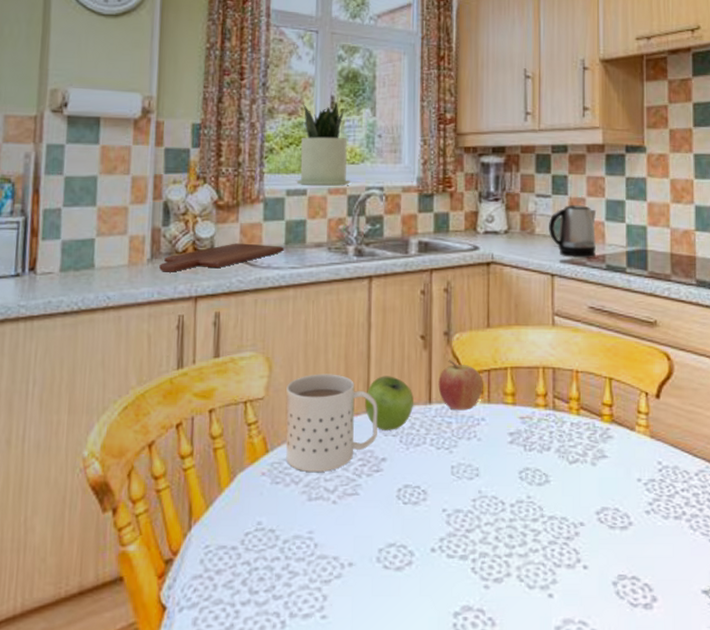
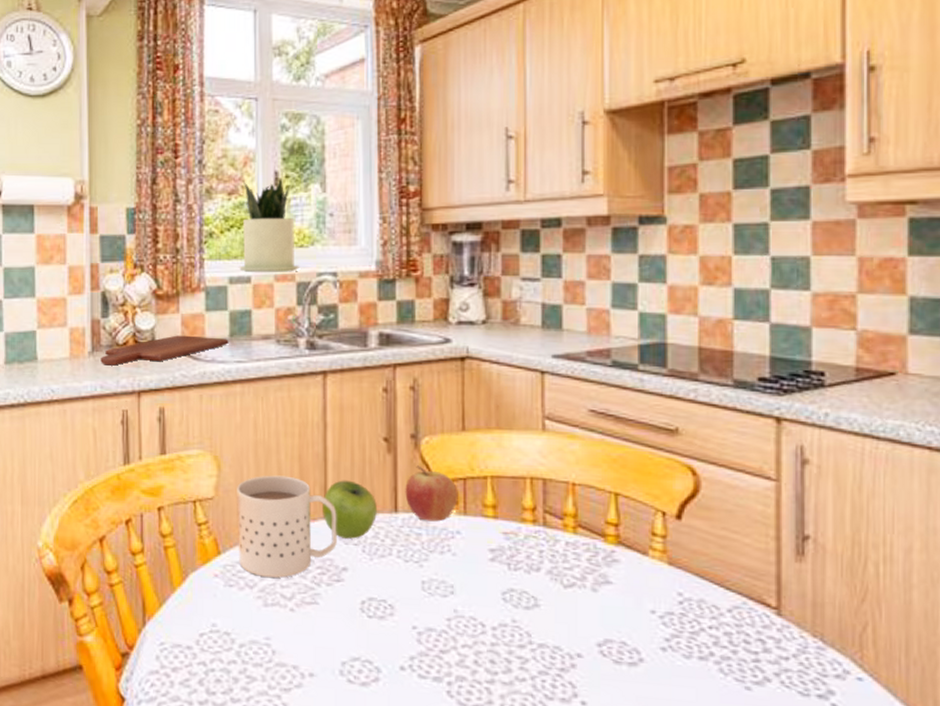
kettle: present [549,204,597,259] -> none [538,288,600,353]

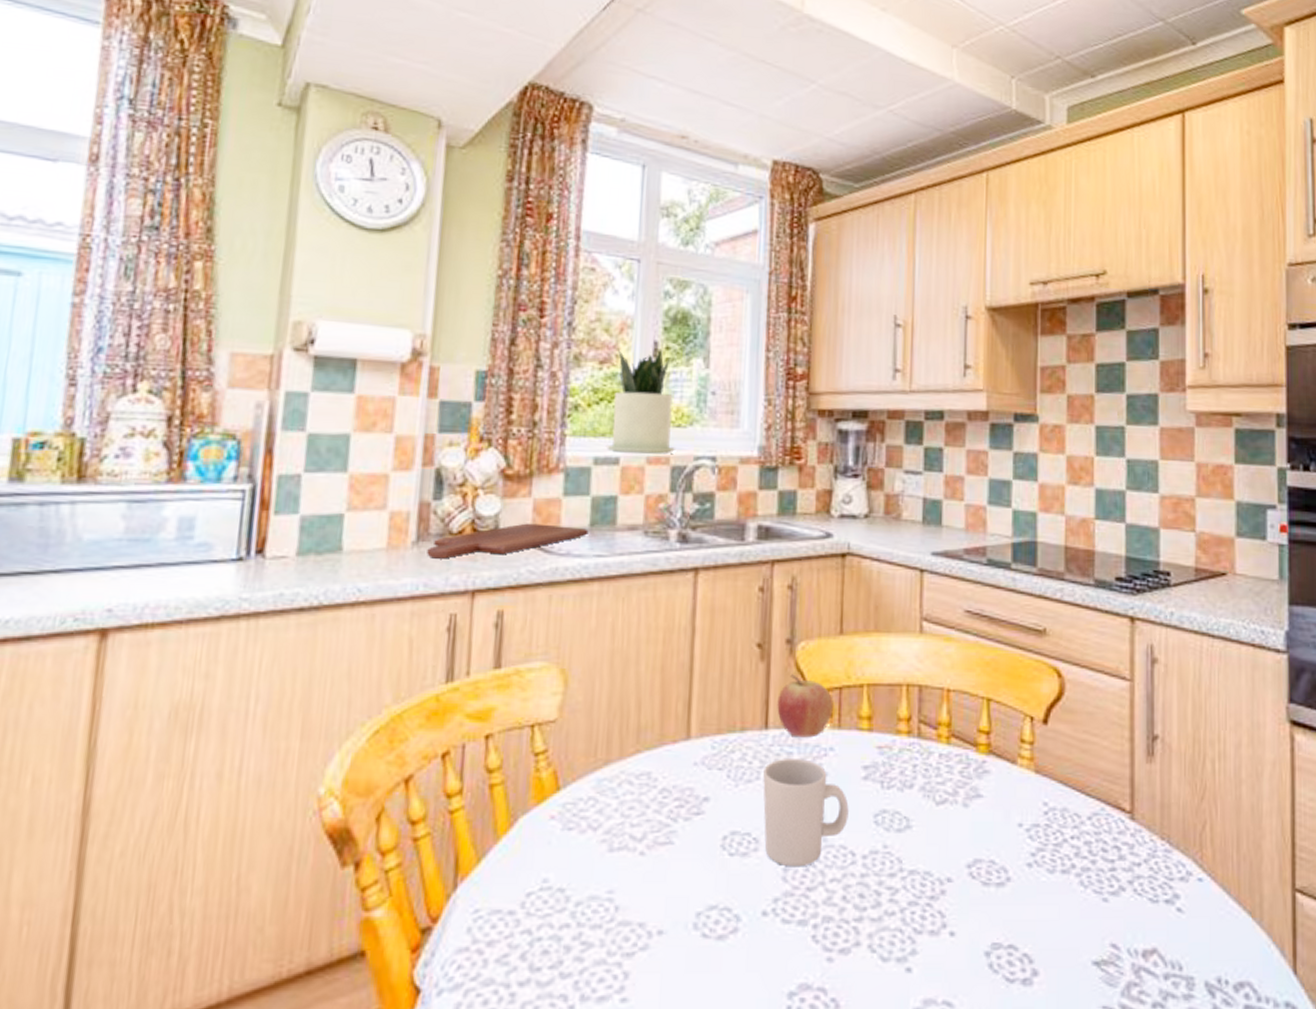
mug: present [237,475,337,578] -> none [581,690,701,815]
fruit: present [323,480,377,539] -> none [684,693,746,762]
mug: none [395,539,477,633] -> present [763,759,849,867]

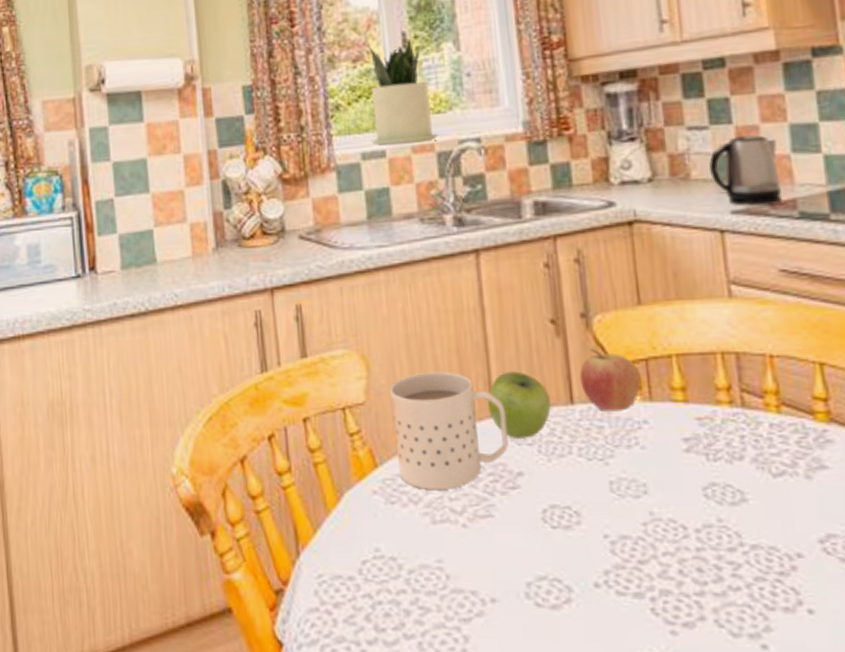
cutting board: present [427,523,589,559] -> none [226,221,367,262]
mug: none [581,690,701,815] -> present [390,371,509,489]
fruit: none [684,693,746,762] -> present [488,371,551,438]
mug: present [763,759,849,867] -> none [575,433,674,540]
kettle: none [919,483,977,551] -> present [709,134,782,207]

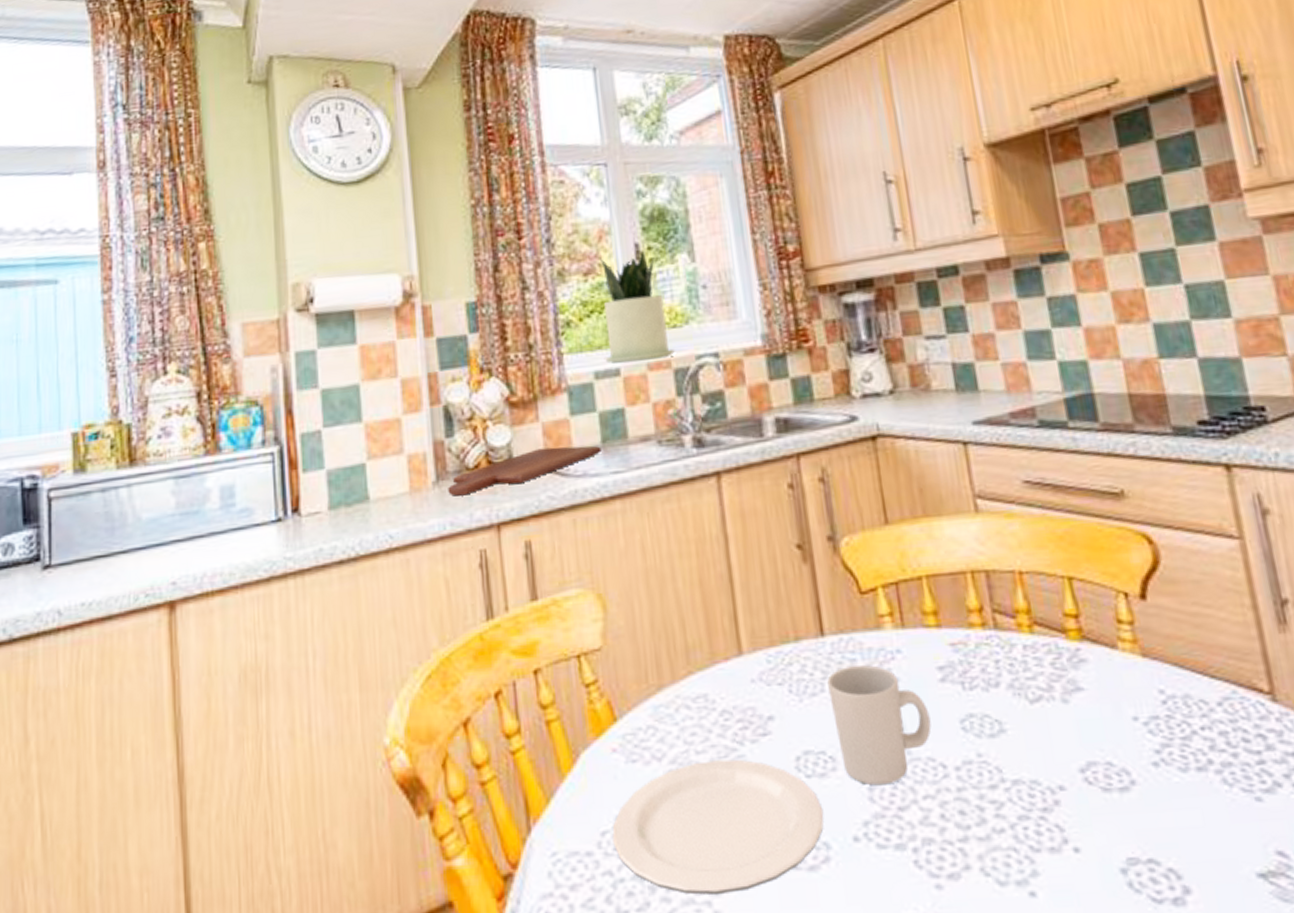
cutting board: none [226,221,367,262] -> present [448,446,602,497]
plate: none [372,507,567,623] -> present [612,759,824,896]
mug: present [390,371,509,489] -> none [629,607,758,743]
fruit: present [488,371,551,438] -> none [734,603,801,678]
mug: none [575,433,674,540] -> present [827,665,932,786]
fruit: present [579,348,642,412] -> none [829,573,893,643]
kettle: present [709,134,782,207] -> none [948,342,1021,417]

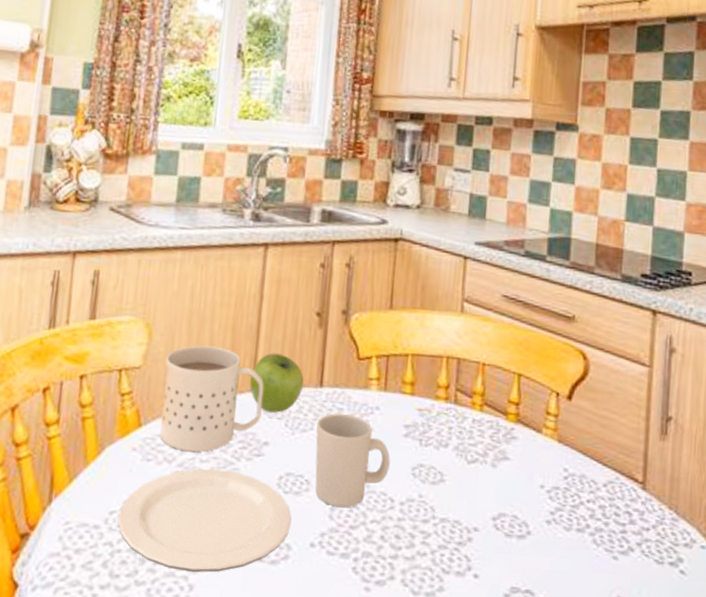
cutting board: present [448,446,602,497] -> none [36,196,175,223]
planter: present [600,250,676,365] -> none [192,49,254,144]
mug: none [629,607,758,743] -> present [159,345,264,452]
fruit: none [734,603,801,678] -> present [250,353,304,413]

